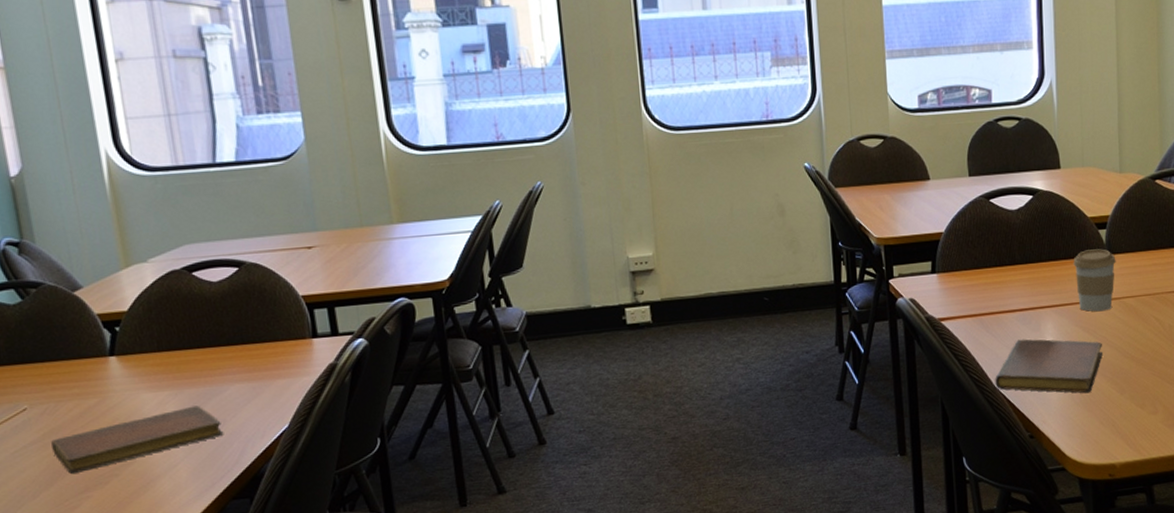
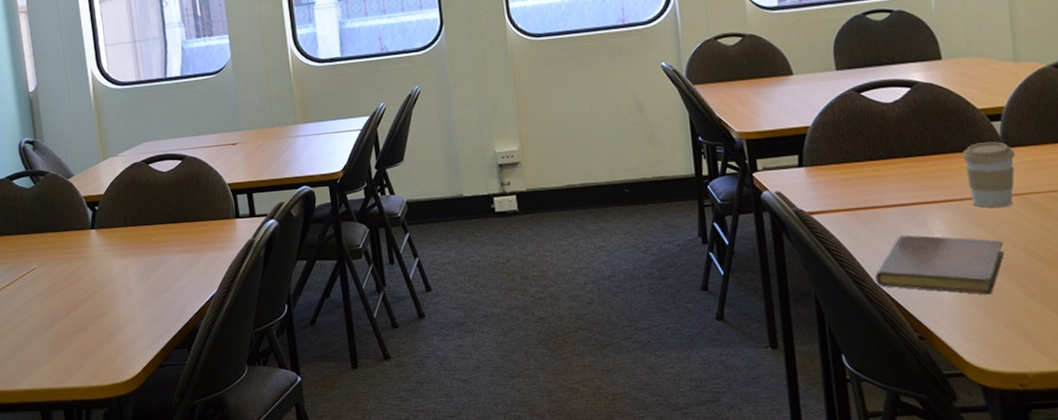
notebook: present [51,405,224,474] -> none [51,271,170,320]

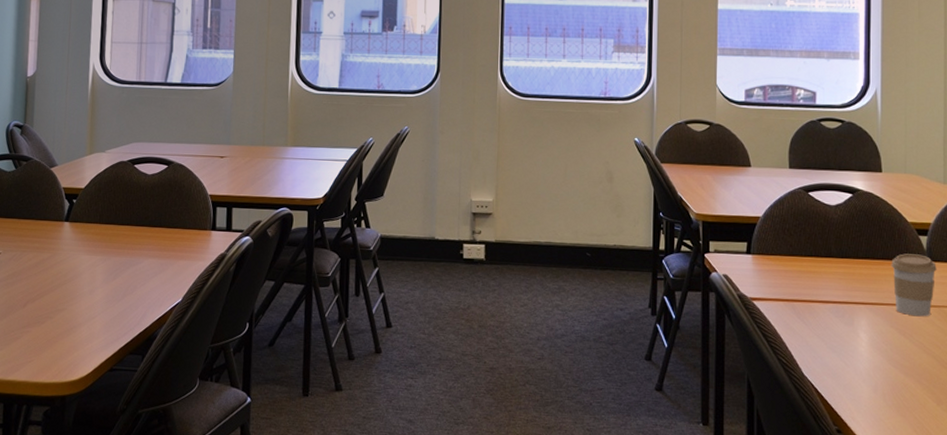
notebook: present [875,235,1004,295] -> none [804,331,919,397]

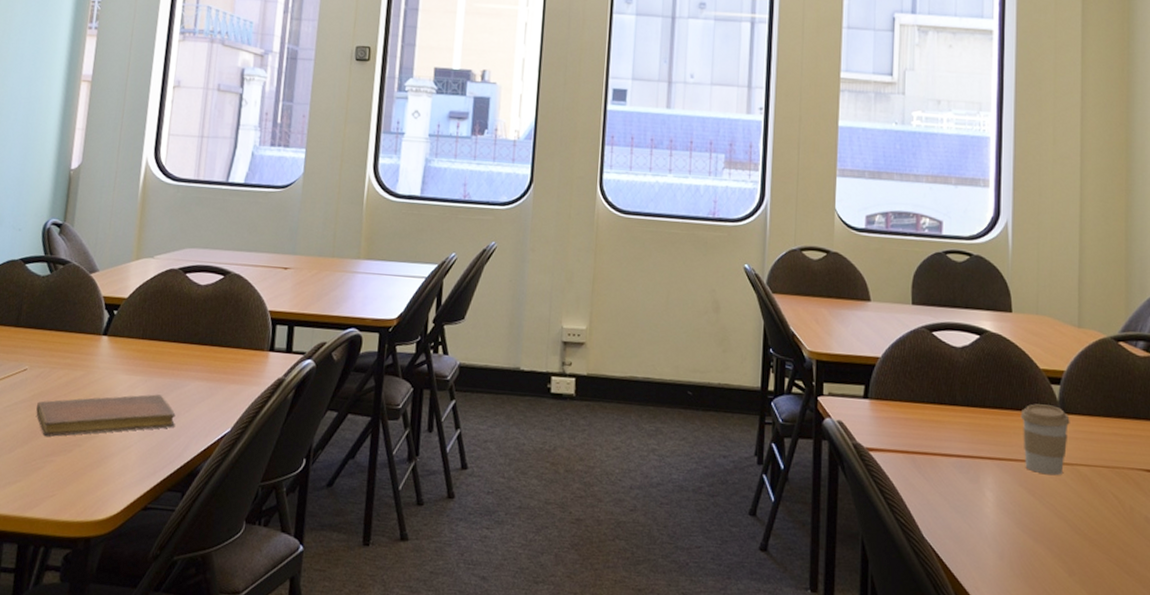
notebook: none [11,271,133,311] -> present [36,394,176,437]

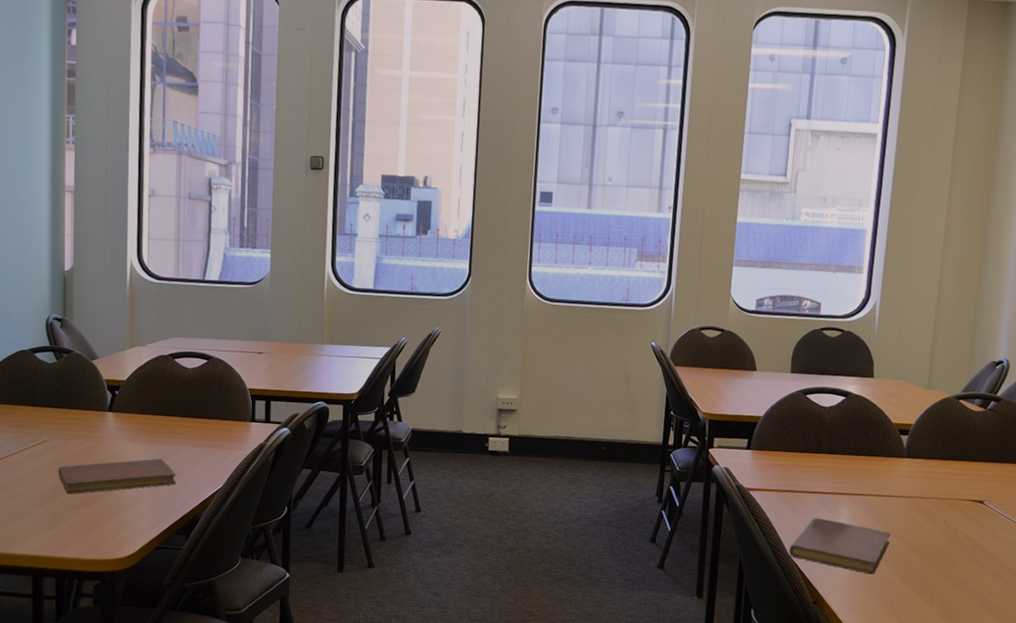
notebook: none [924,488,1049,566] -> present [789,517,890,575]
coffee cup: present [1020,404,1070,476] -> none [873,451,914,506]

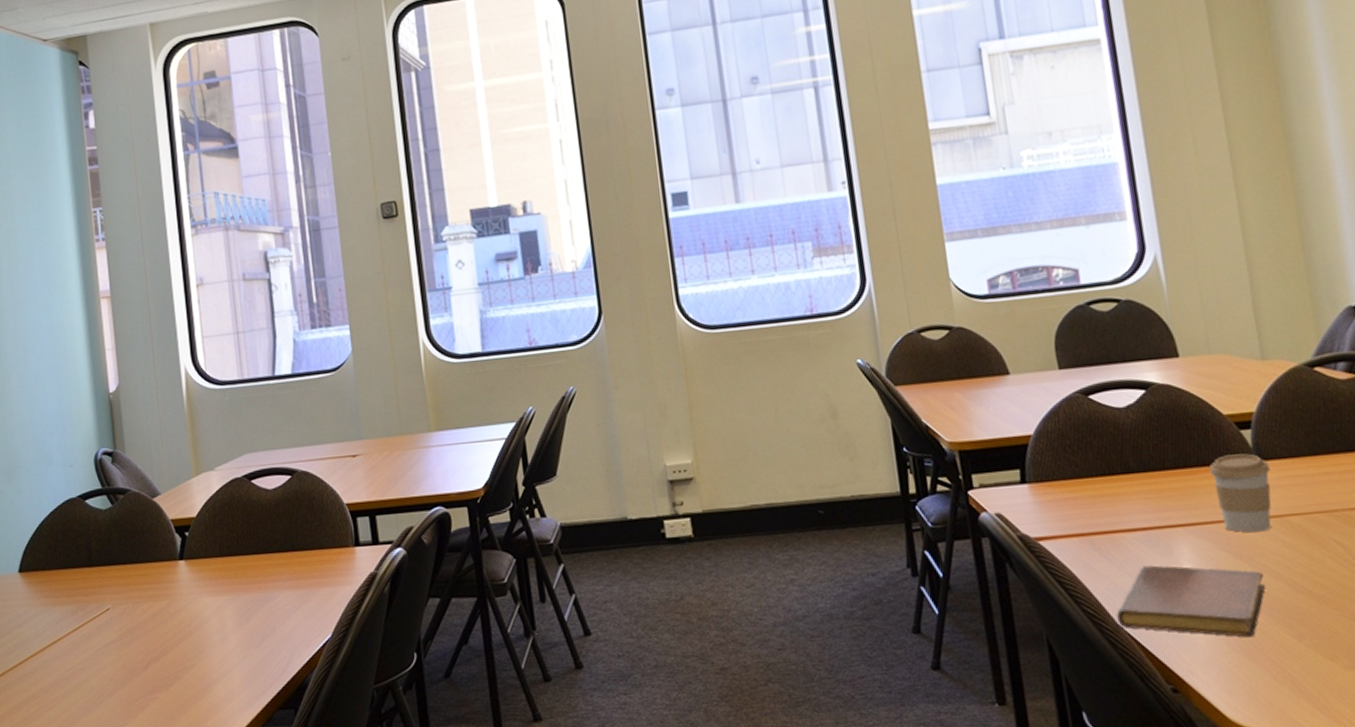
notebook: present [58,458,177,494] -> none [128,611,274,674]
coffee cup: none [873,451,914,506] -> present [1209,453,1272,533]

